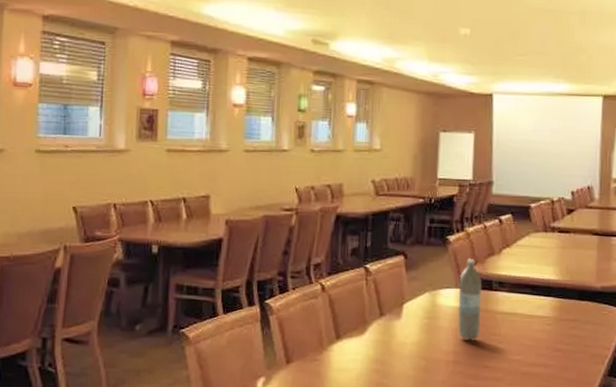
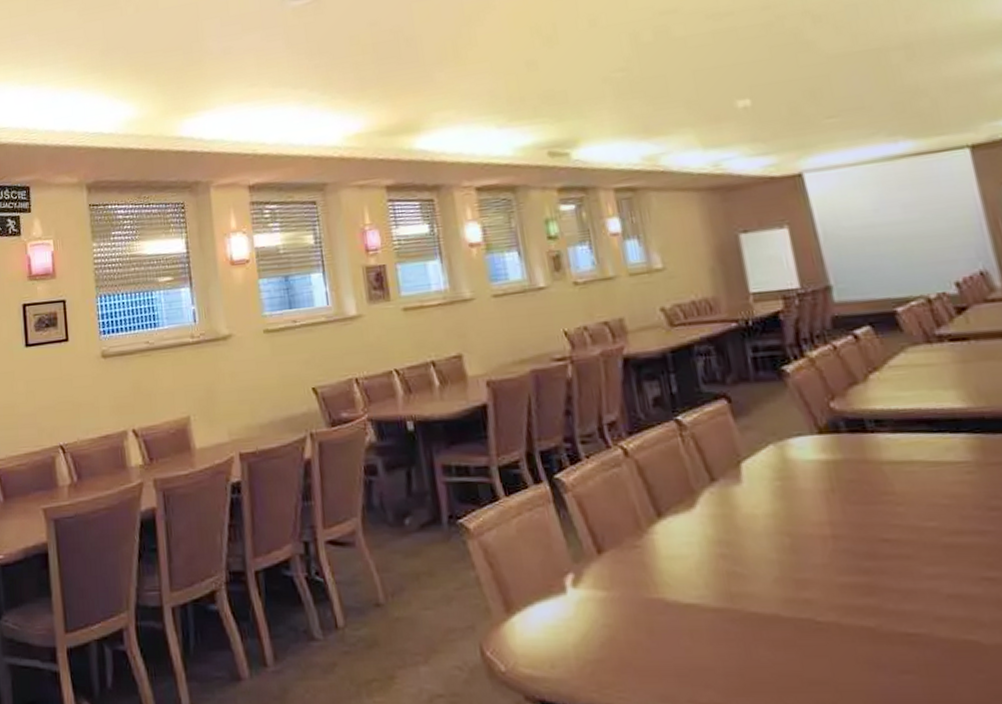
water bottle: present [457,258,482,341] -> none [812,391,863,505]

